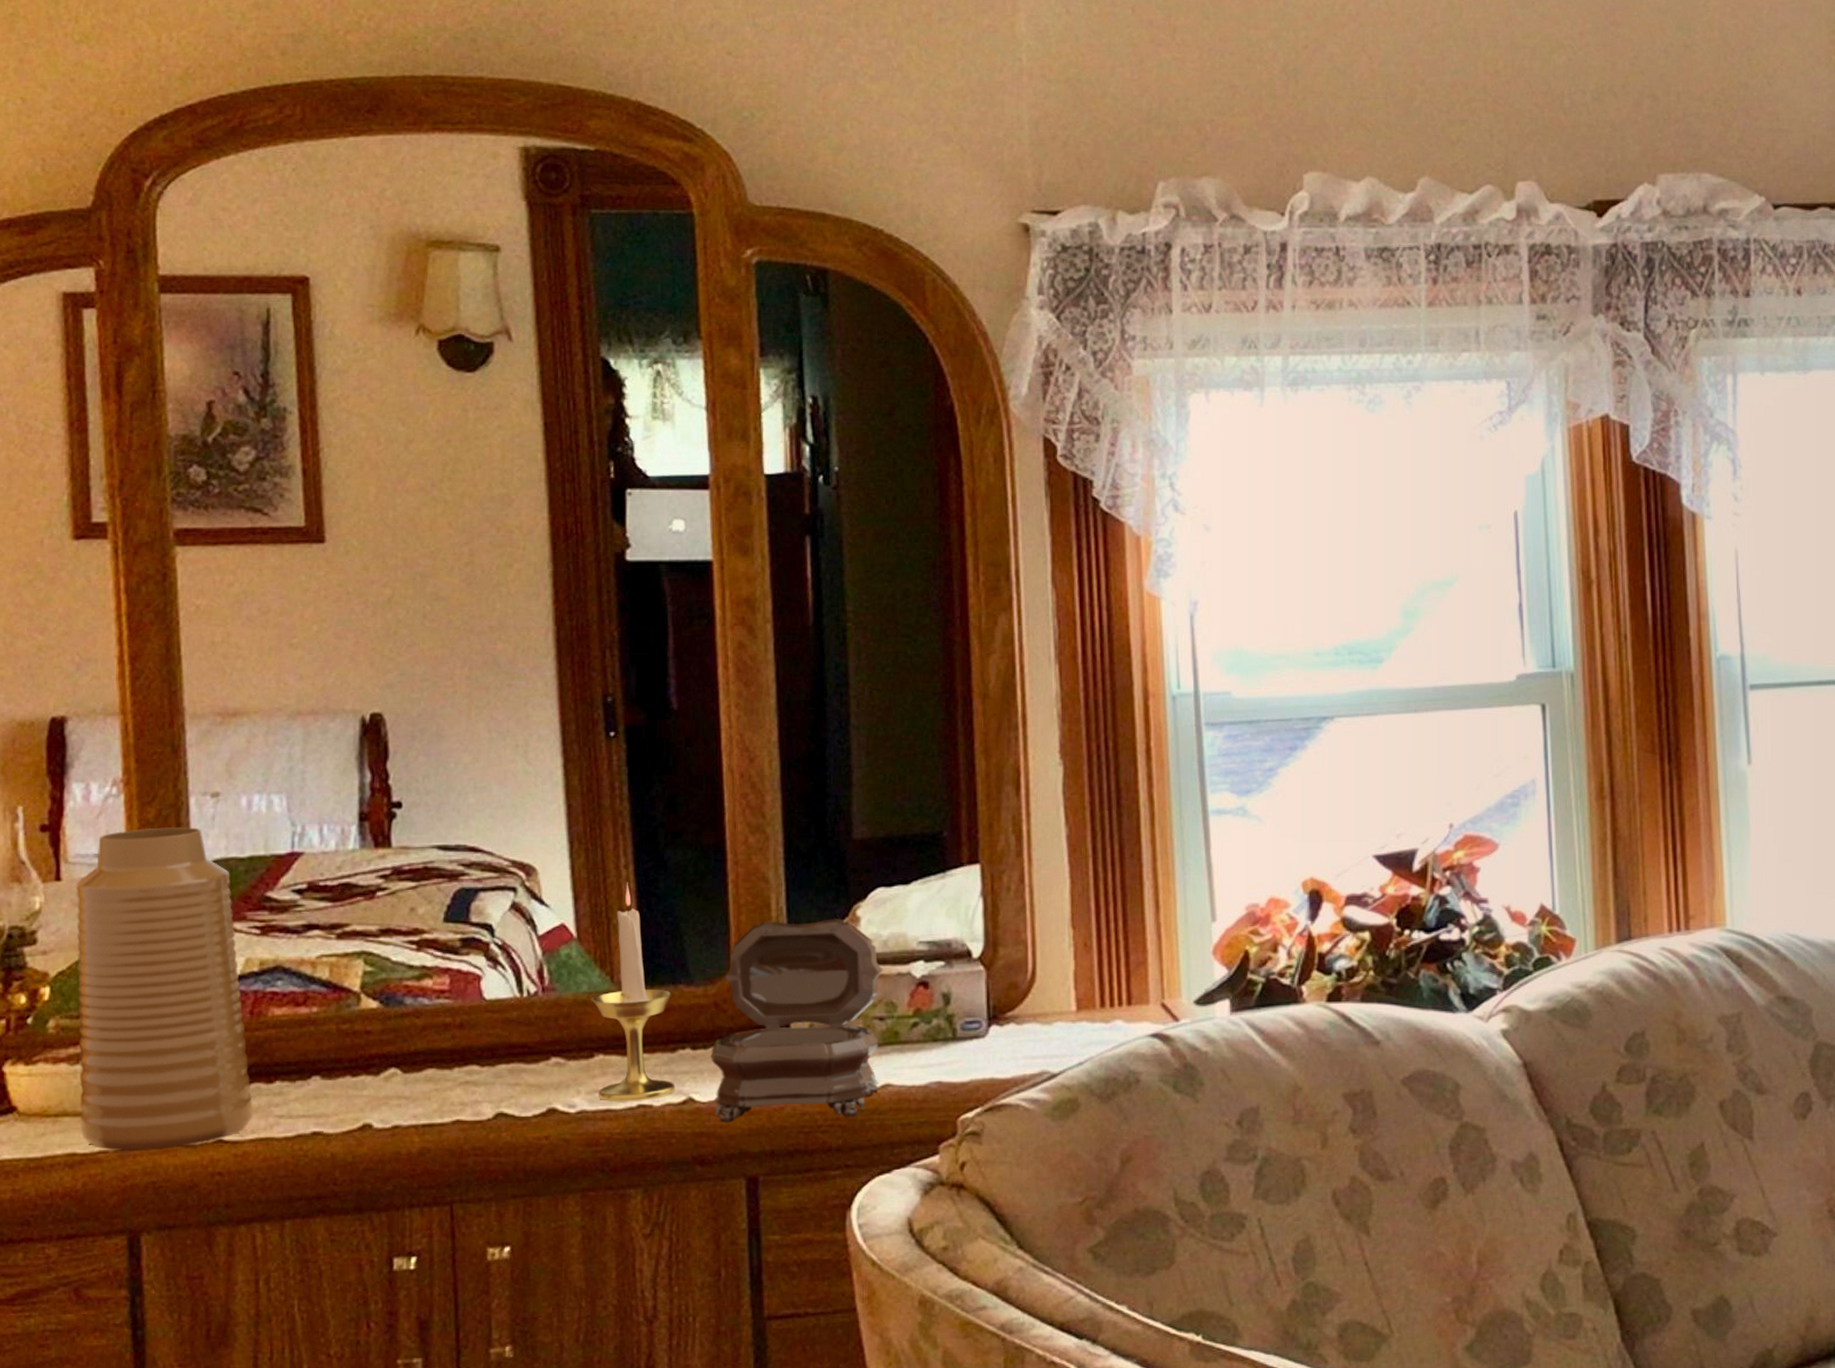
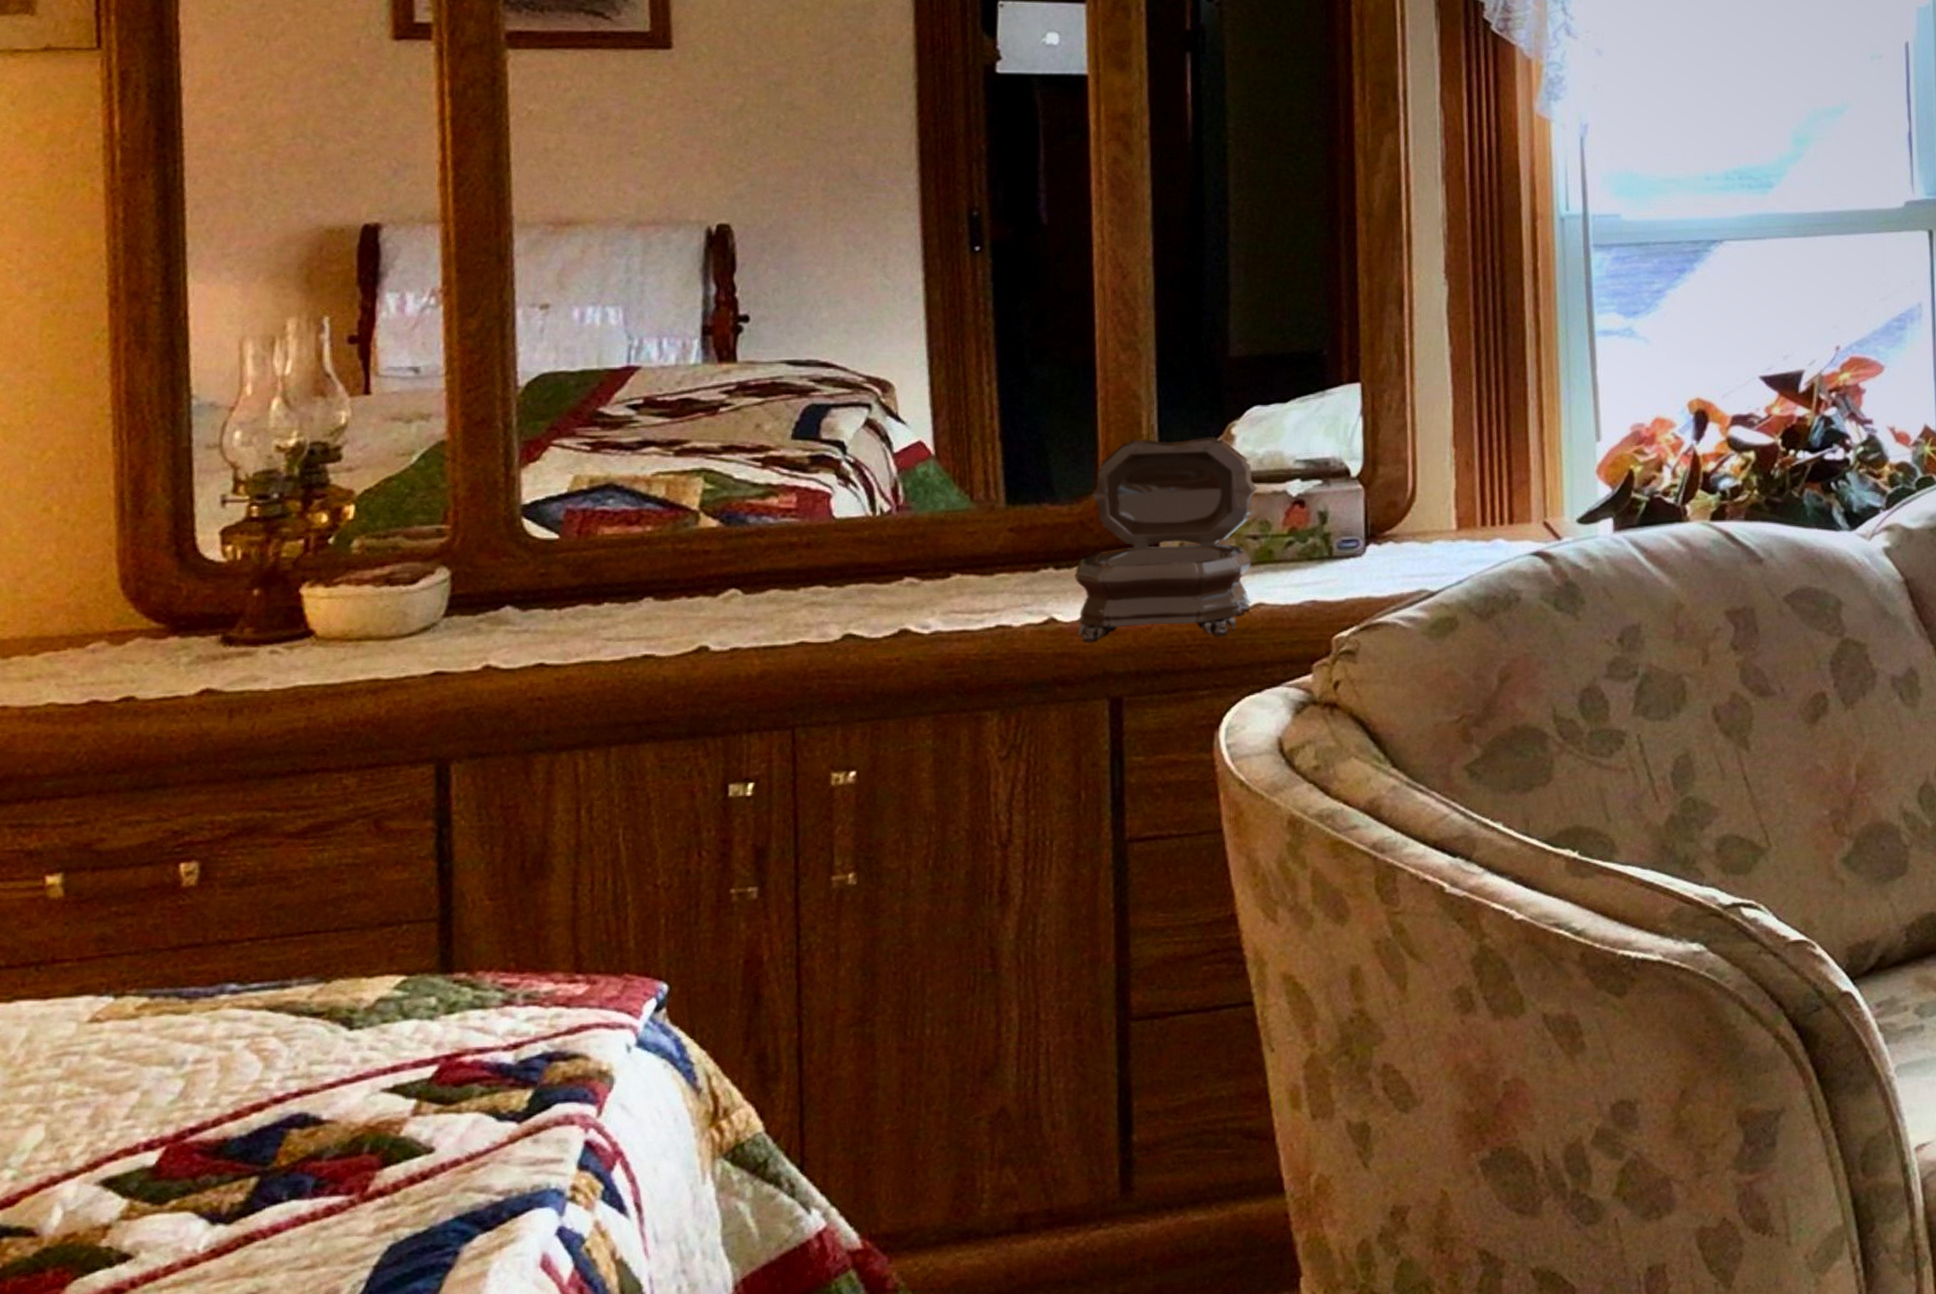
vase: present [75,827,254,1151] -> none [385,340,579,676]
candlestick: present [592,882,676,1103] -> none [949,399,1038,623]

